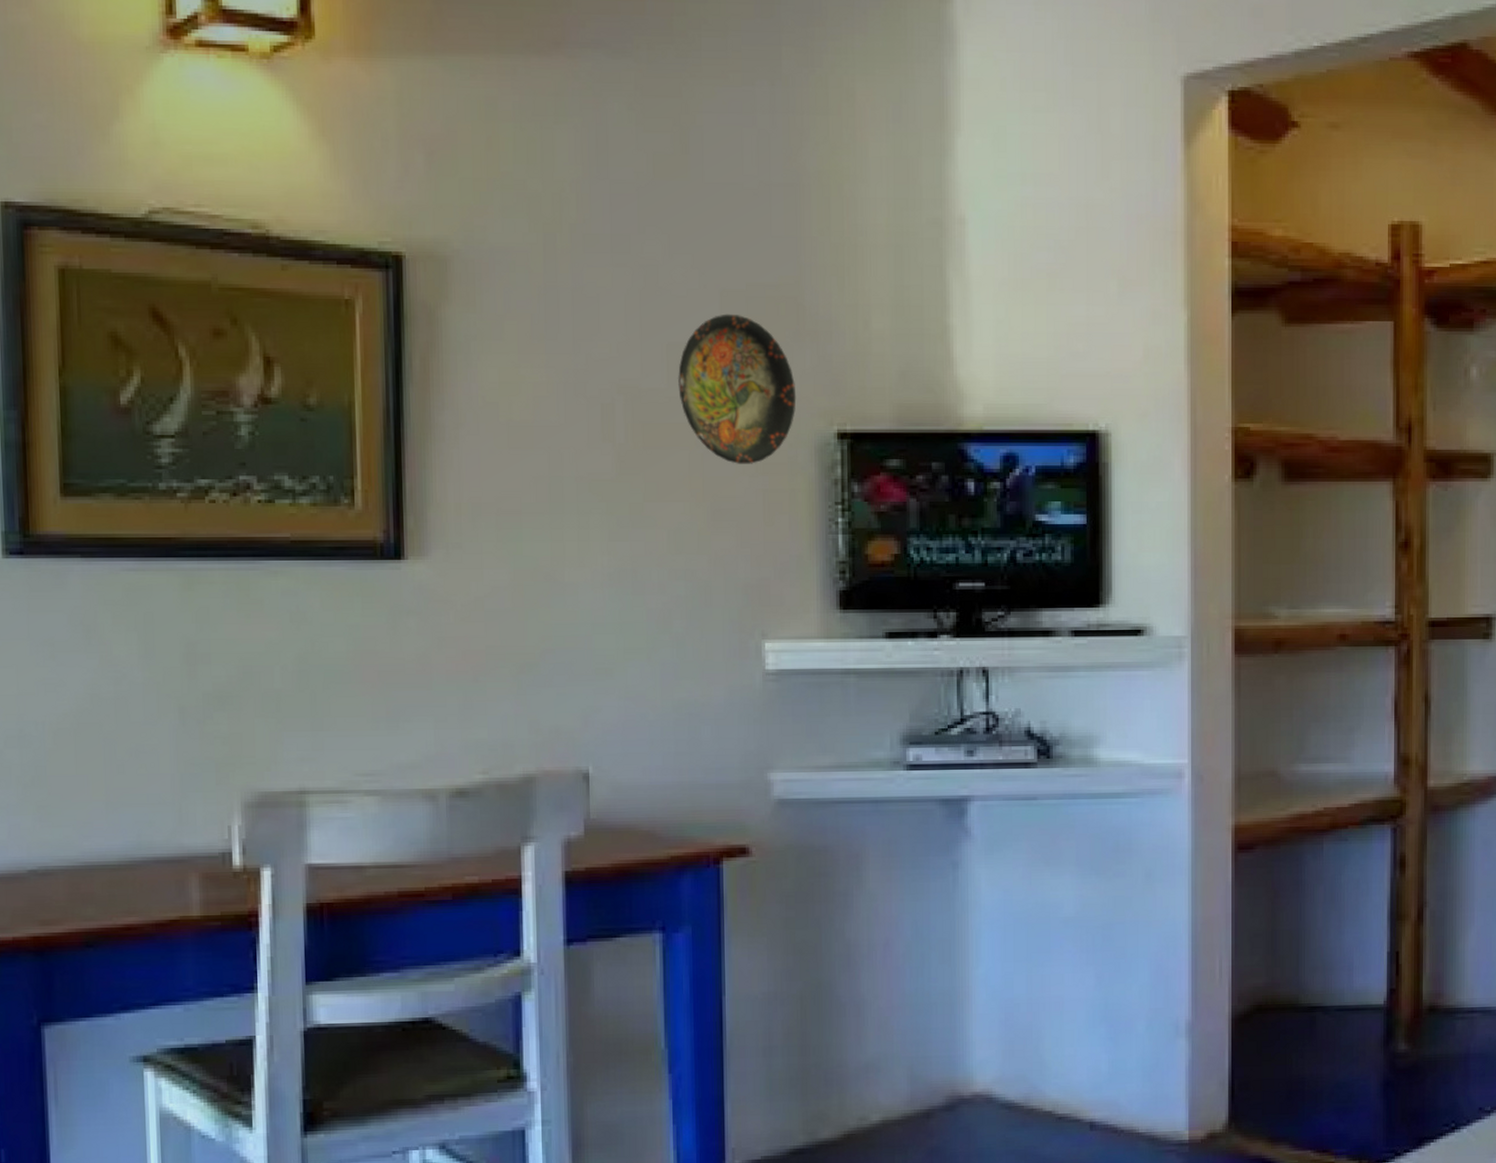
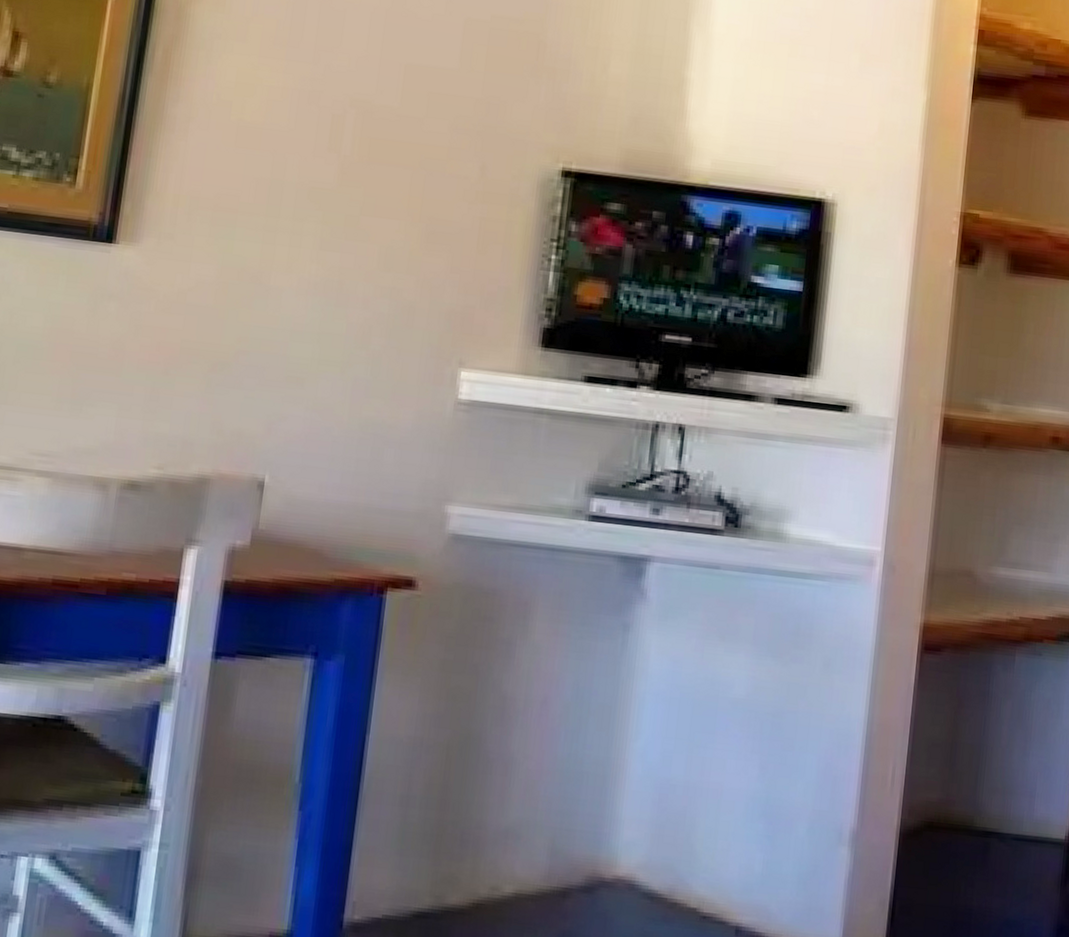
decorative plate: present [678,314,797,464] -> none [410,42,527,192]

